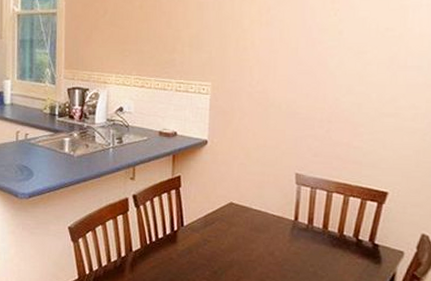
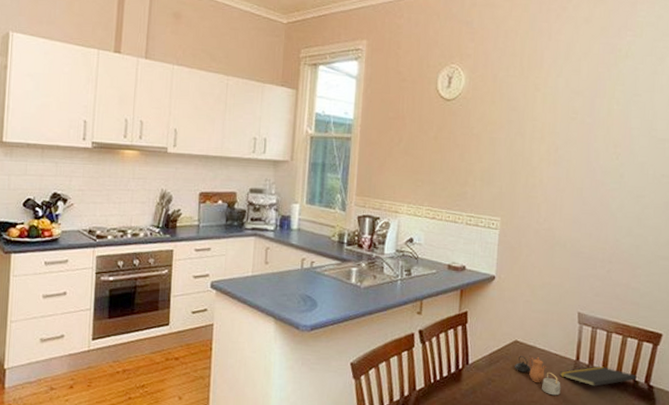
teapot: none [230,216,279,255] -> present [514,355,561,396]
notepad: none [277,226,360,246] -> present [559,366,637,387]

